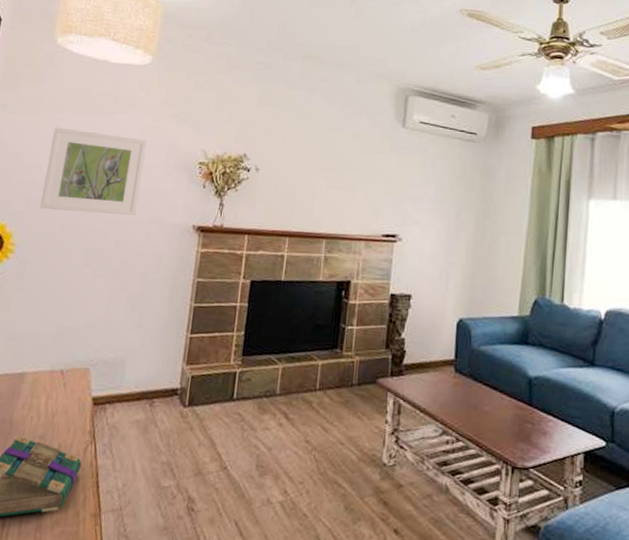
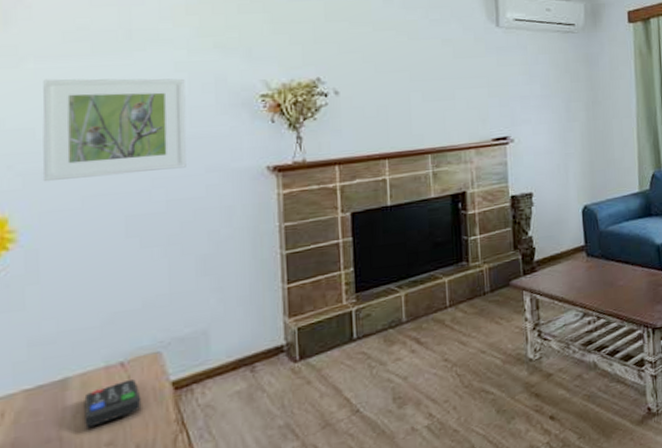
remote control: none [28,386,70,419] -> present [84,379,142,428]

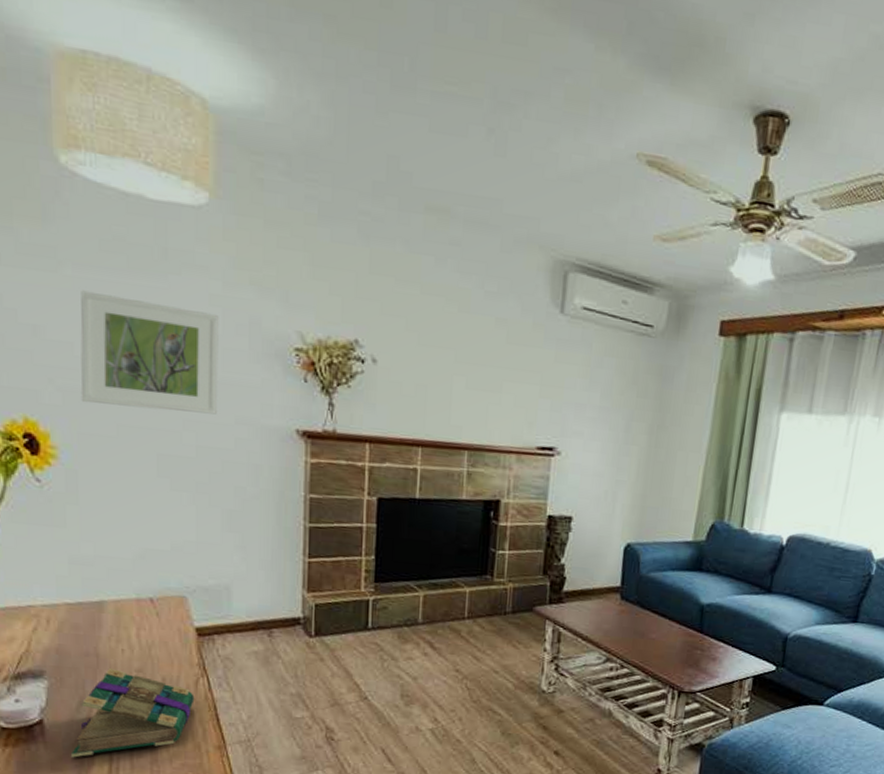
remote control: present [84,379,142,428] -> none [118,616,168,652]

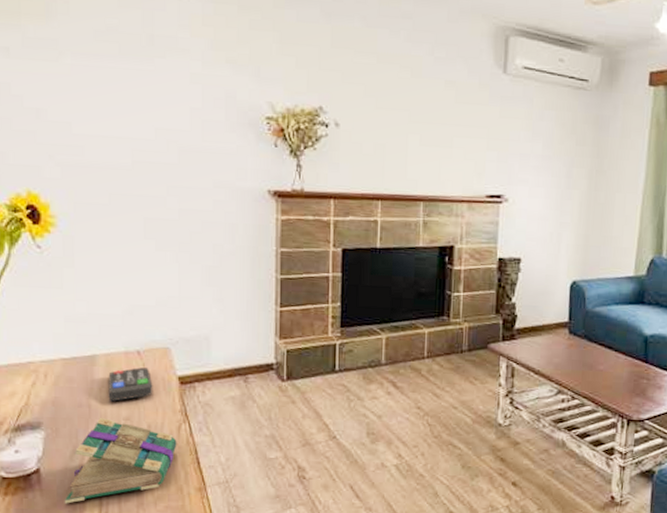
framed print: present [80,290,219,415] -> none [77,76,199,180]
remote control: none [118,616,168,652] -> present [108,367,153,402]

